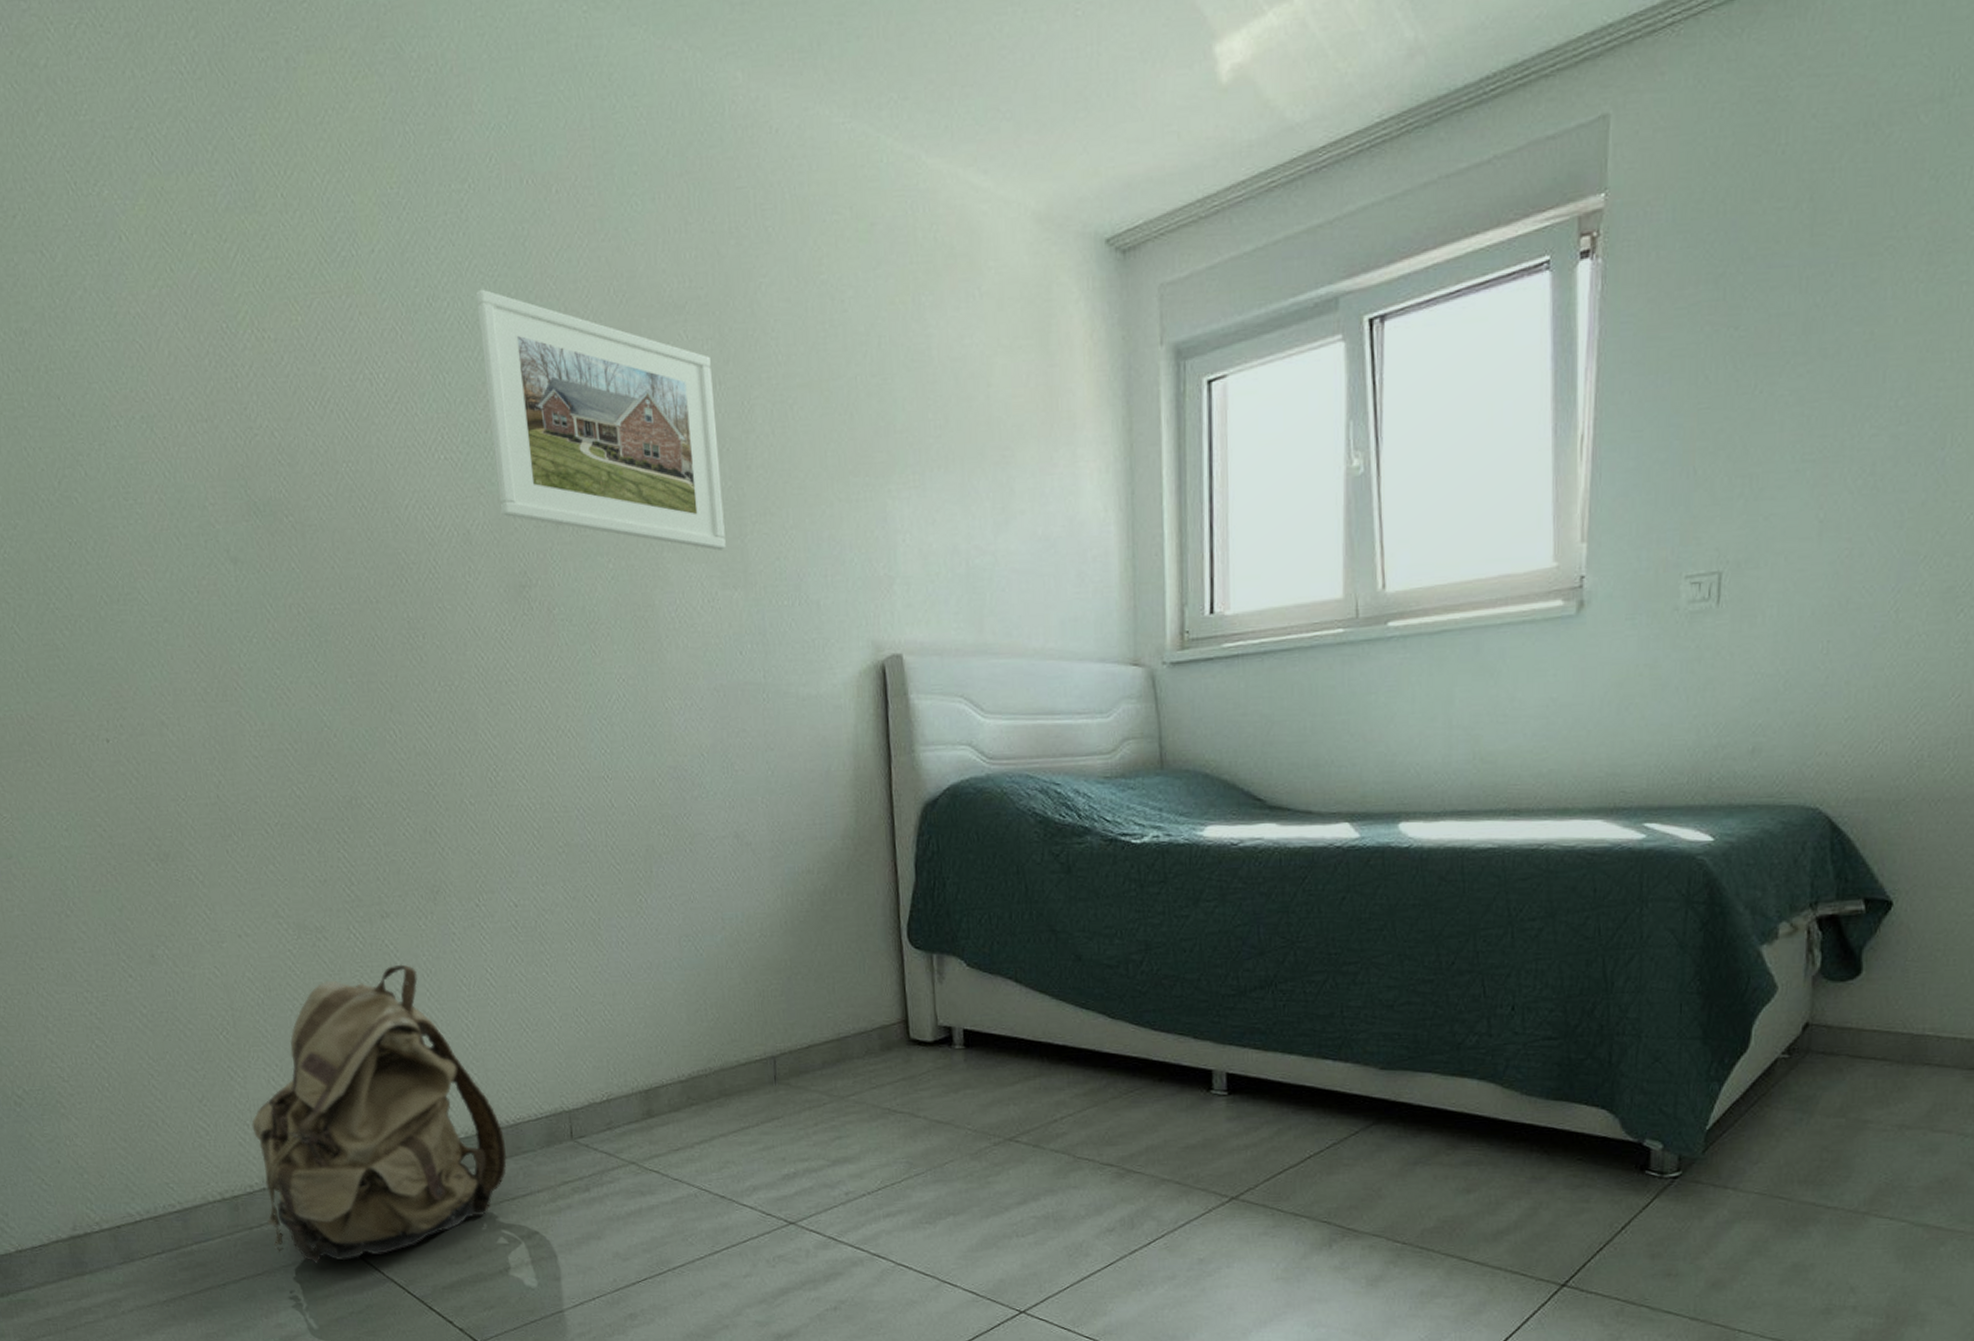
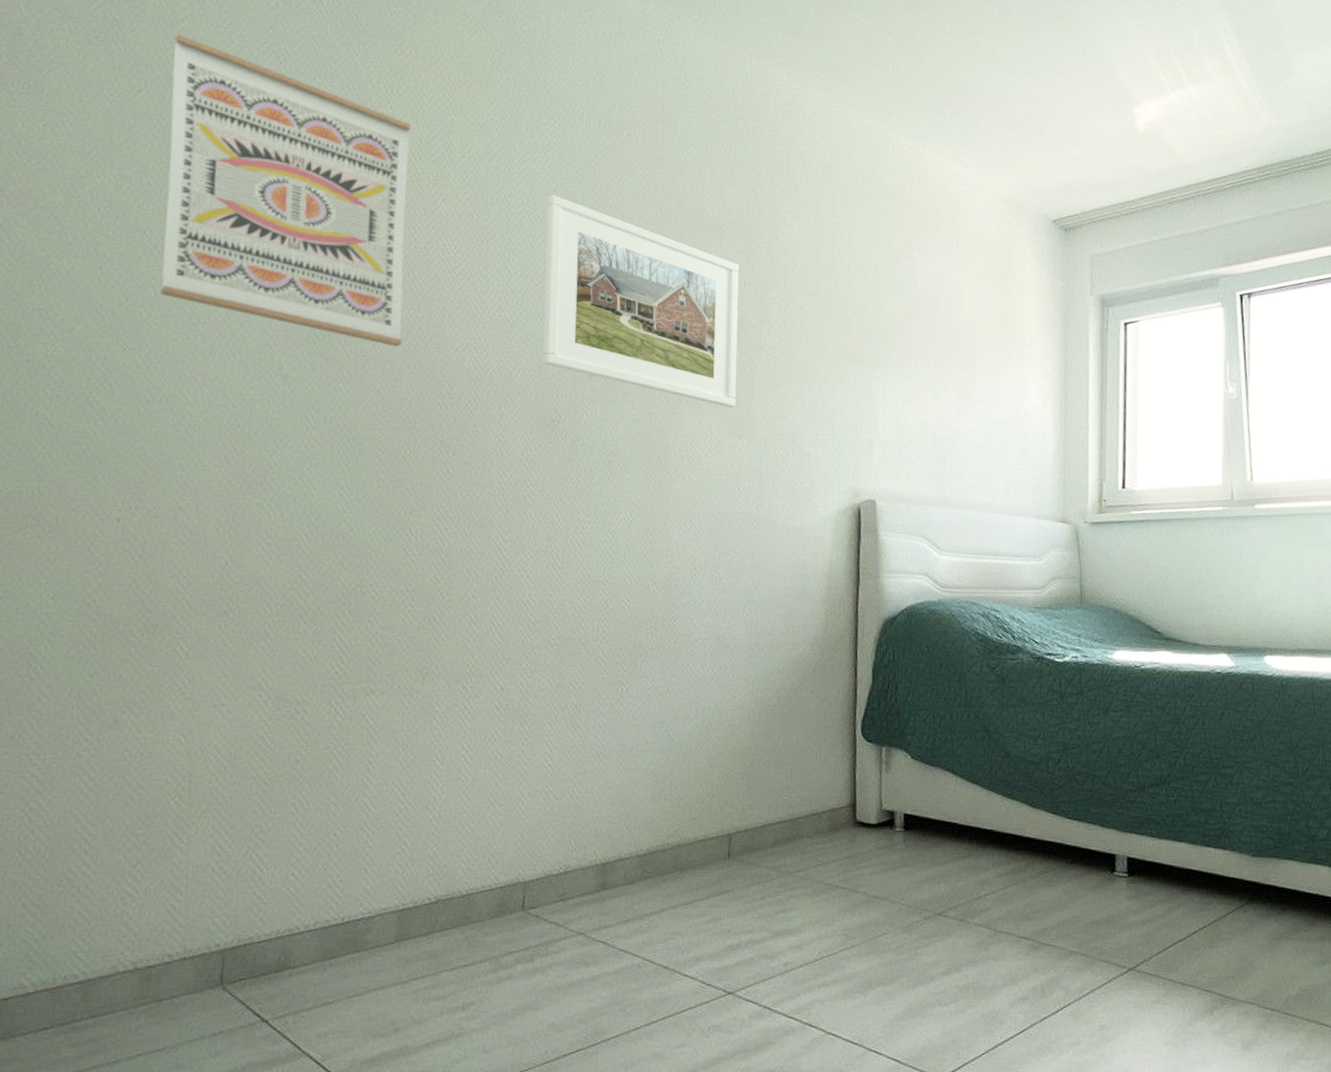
wall art: none [34,131,347,511] -> present [161,33,411,347]
backpack: present [251,964,508,1264] -> none [181,738,454,1038]

